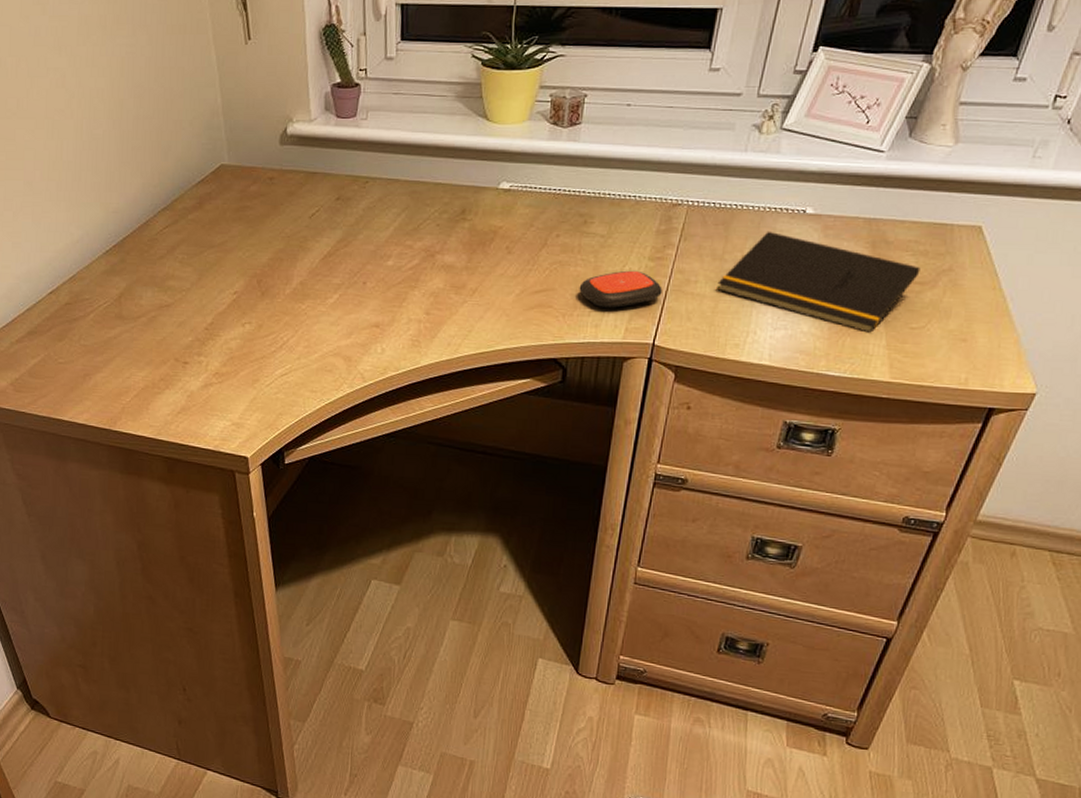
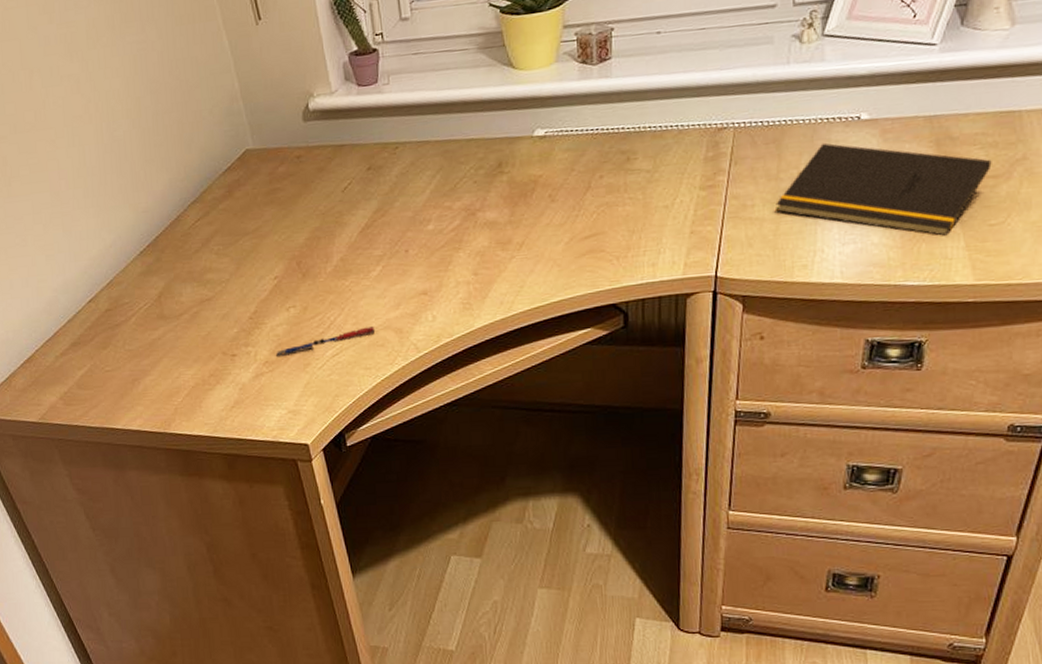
pen: none [227,351,325,369] -> present [276,327,376,356]
remote control: present [579,270,663,309] -> none [630,202,719,246]

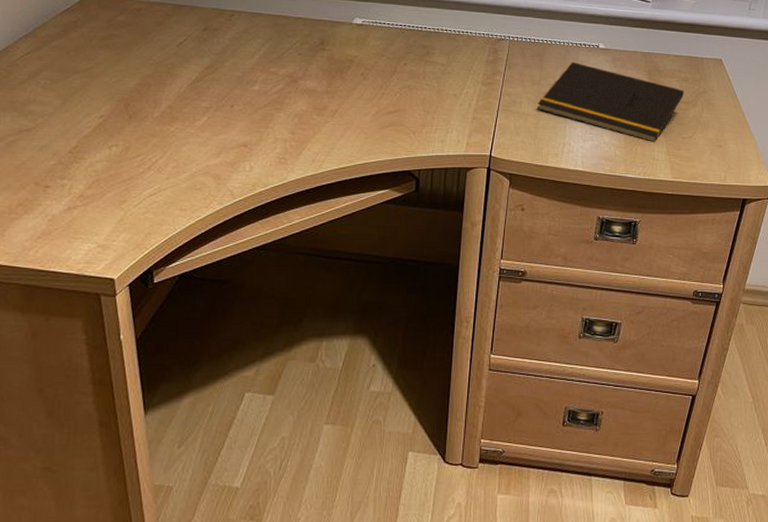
pen: present [276,327,376,356] -> none [92,171,195,191]

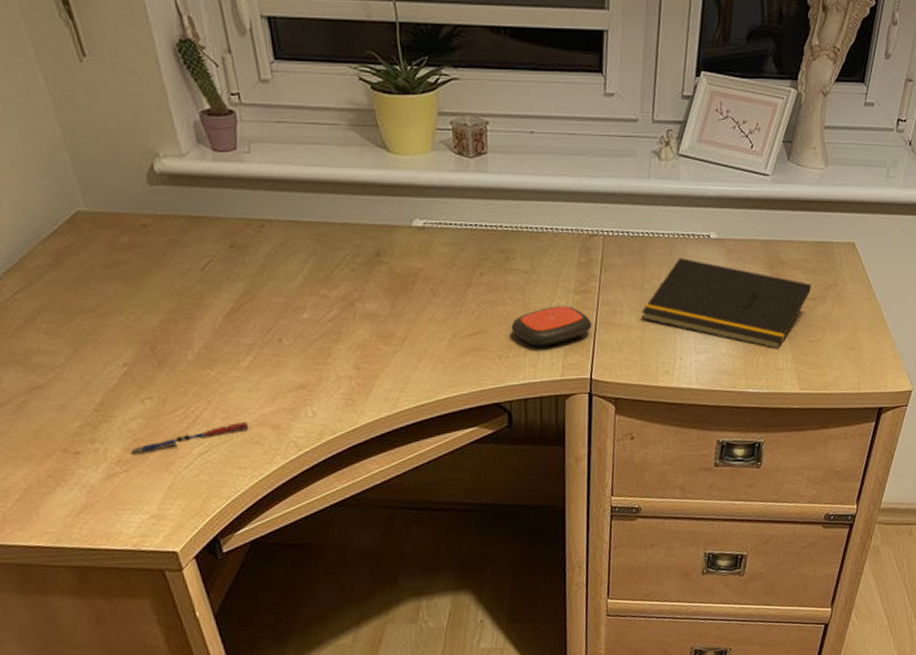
pen: none [92,171,195,191] -> present [131,422,249,454]
remote control: none [426,93,494,126] -> present [511,305,592,347]

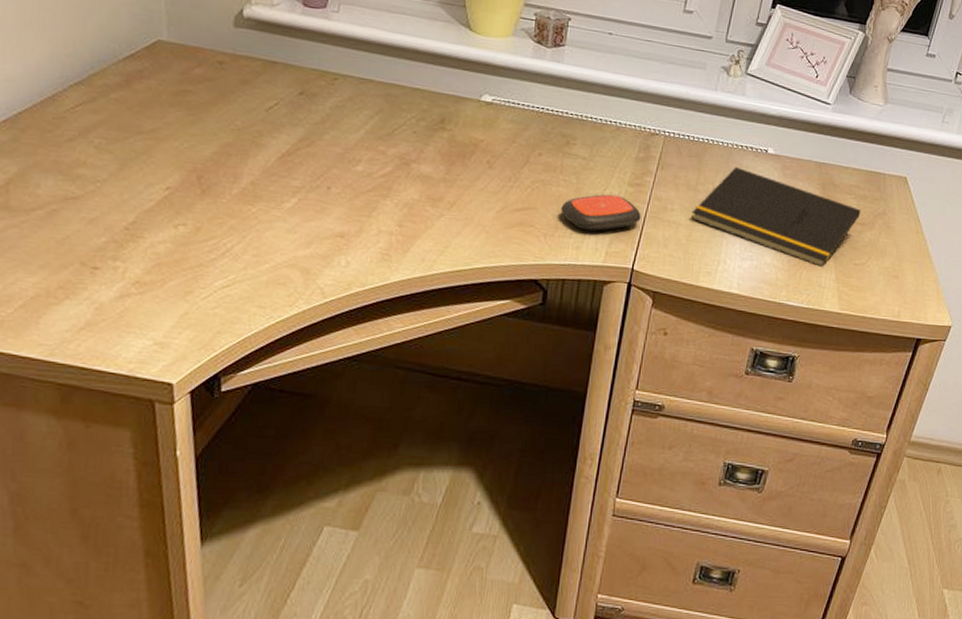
pen: present [131,422,249,454] -> none [151,261,278,278]

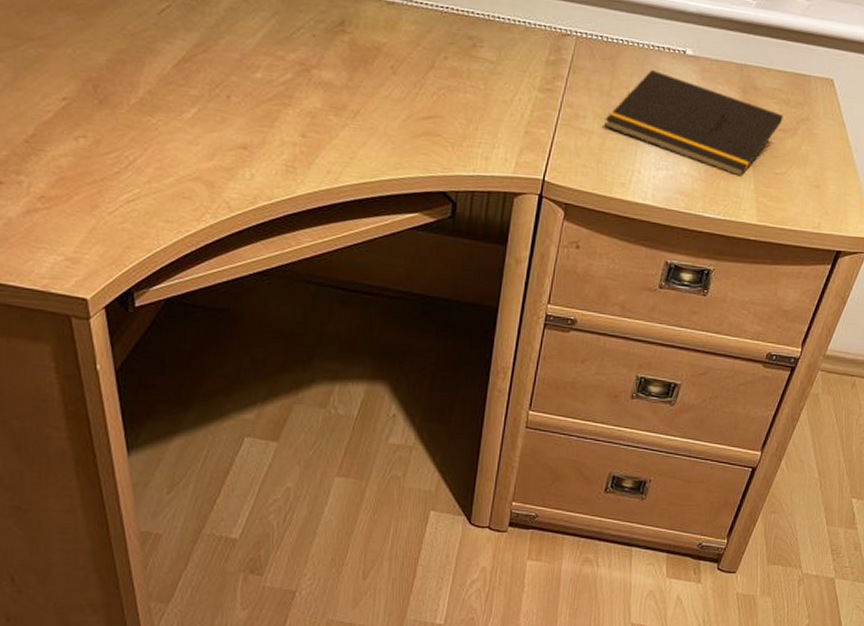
remote control: present [560,194,641,231] -> none [468,100,552,141]

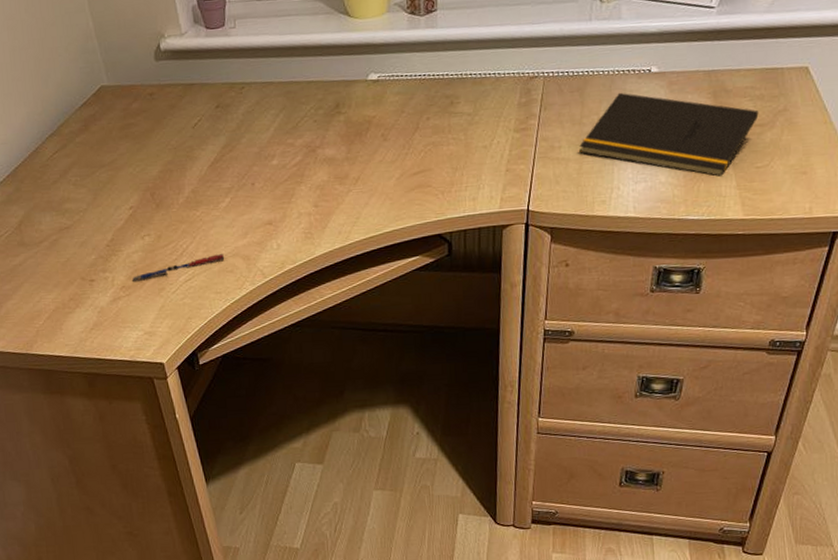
pen: none [56,174,183,193] -> present [132,254,225,281]

